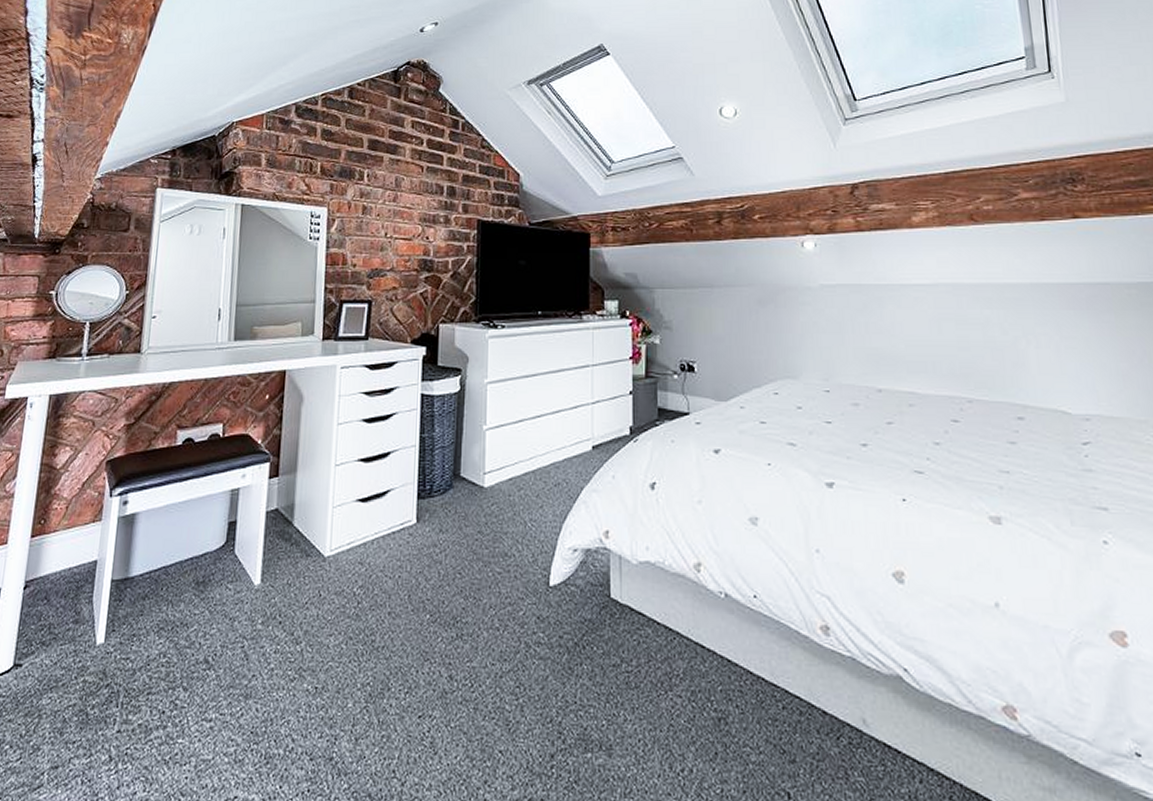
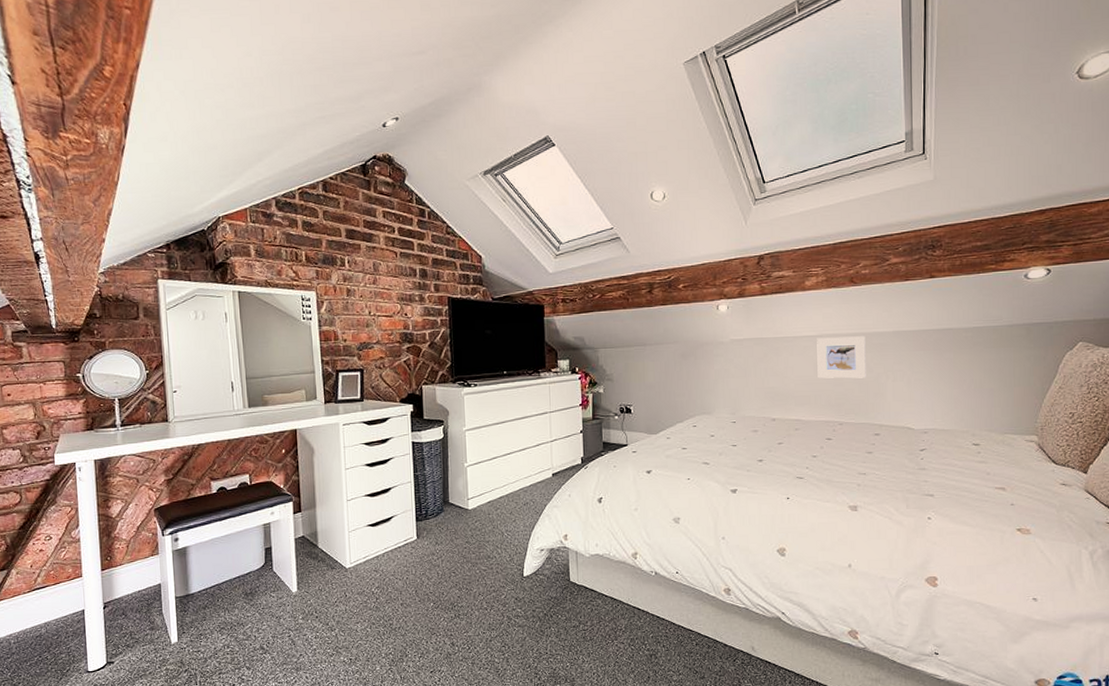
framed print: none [931,287,1000,342] -> present [817,336,866,379]

